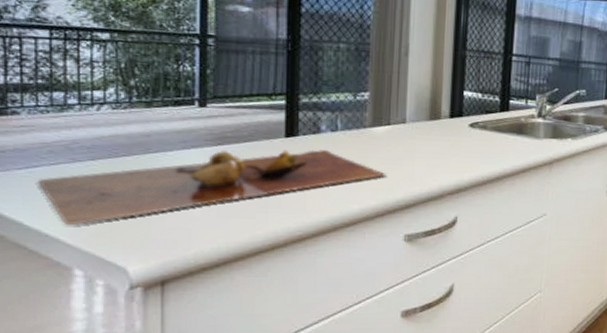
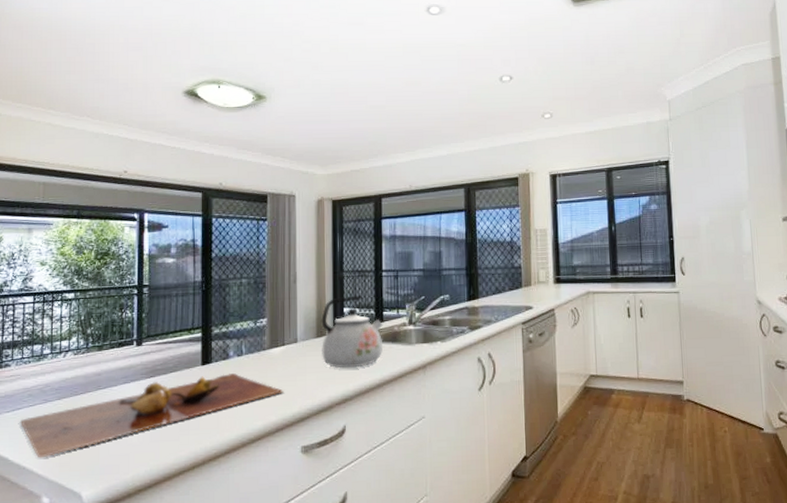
kettle: none [434,77,508,157] -> present [321,294,383,369]

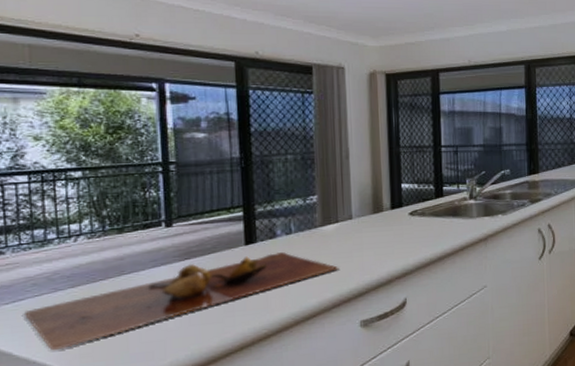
kettle: present [321,294,383,369] -> none [377,170,443,244]

